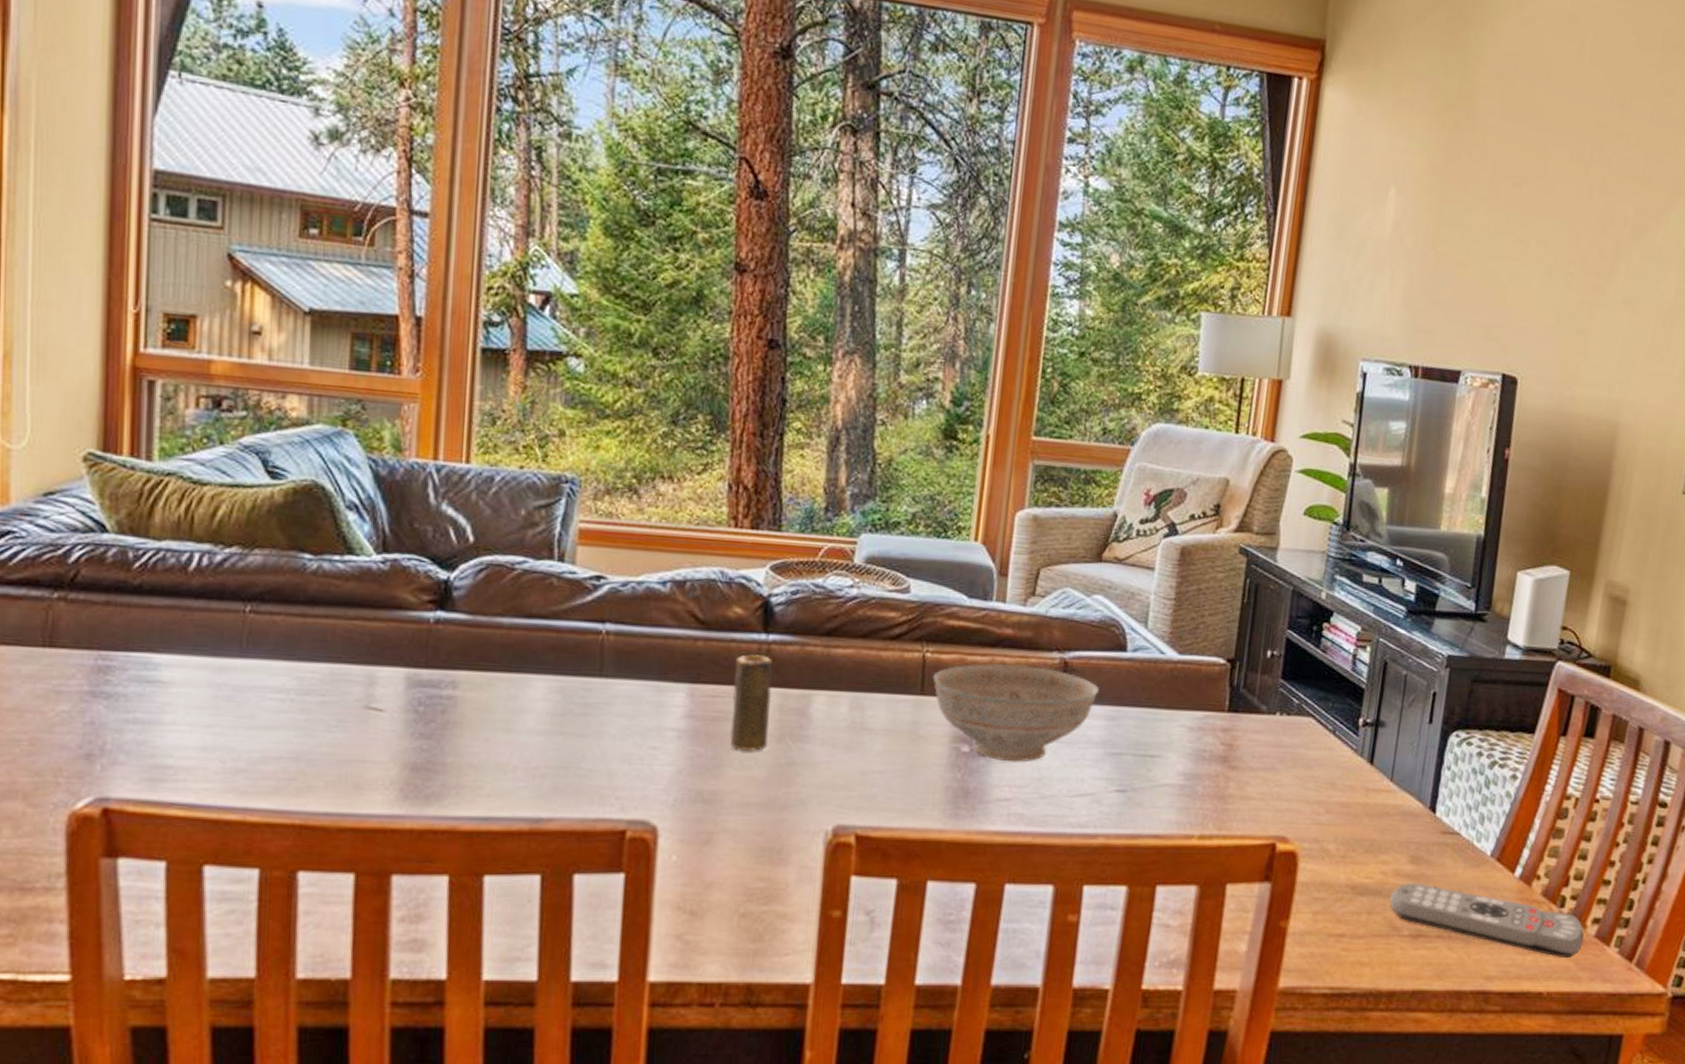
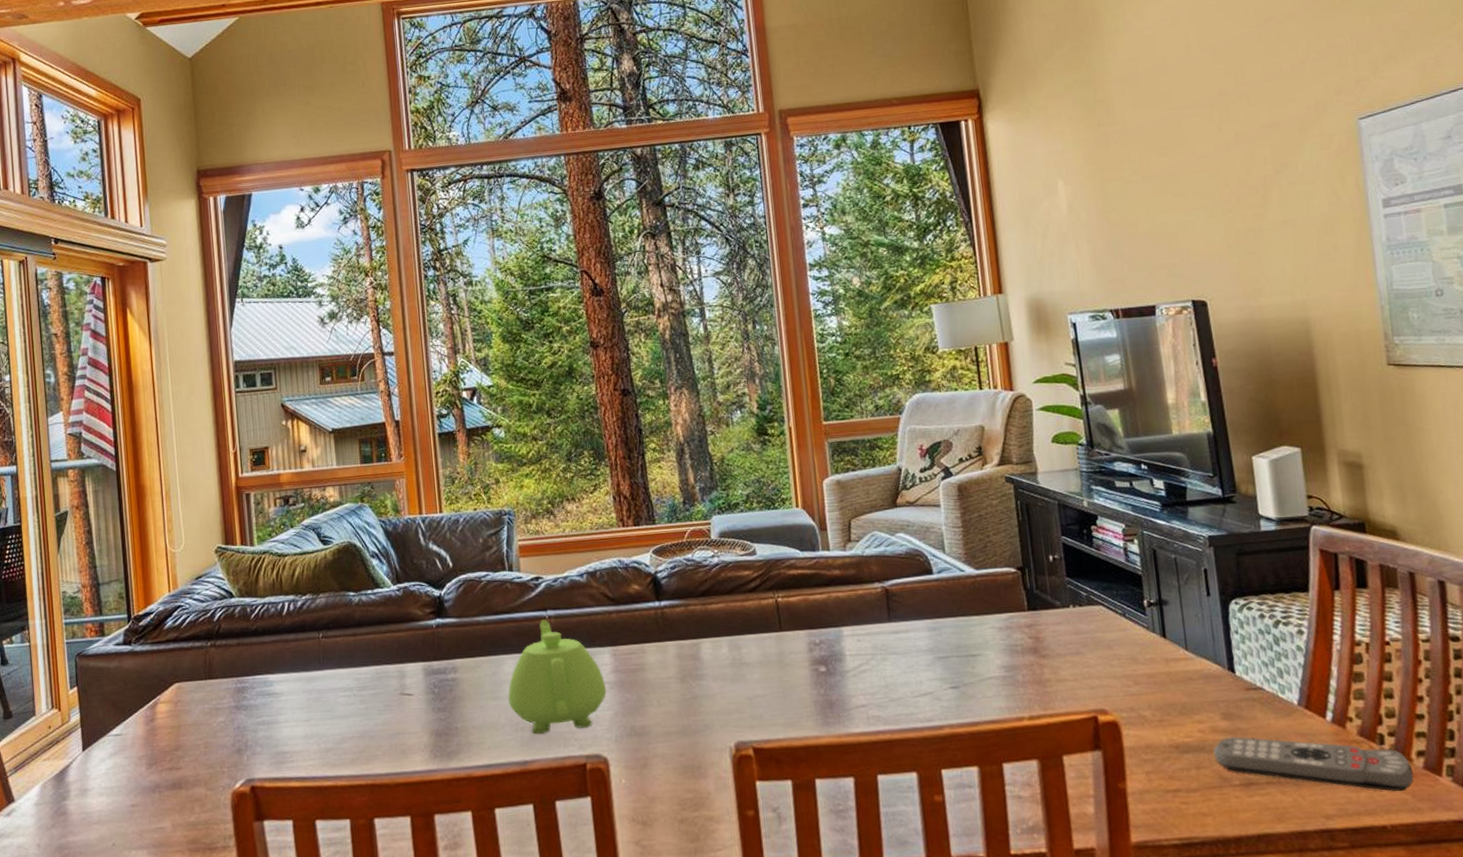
teapot: none [527,634,672,785] -> present [507,619,606,734]
candle: present [729,654,774,751] -> none [640,618,675,692]
decorative bowl: present [932,663,1099,762] -> none [786,596,918,675]

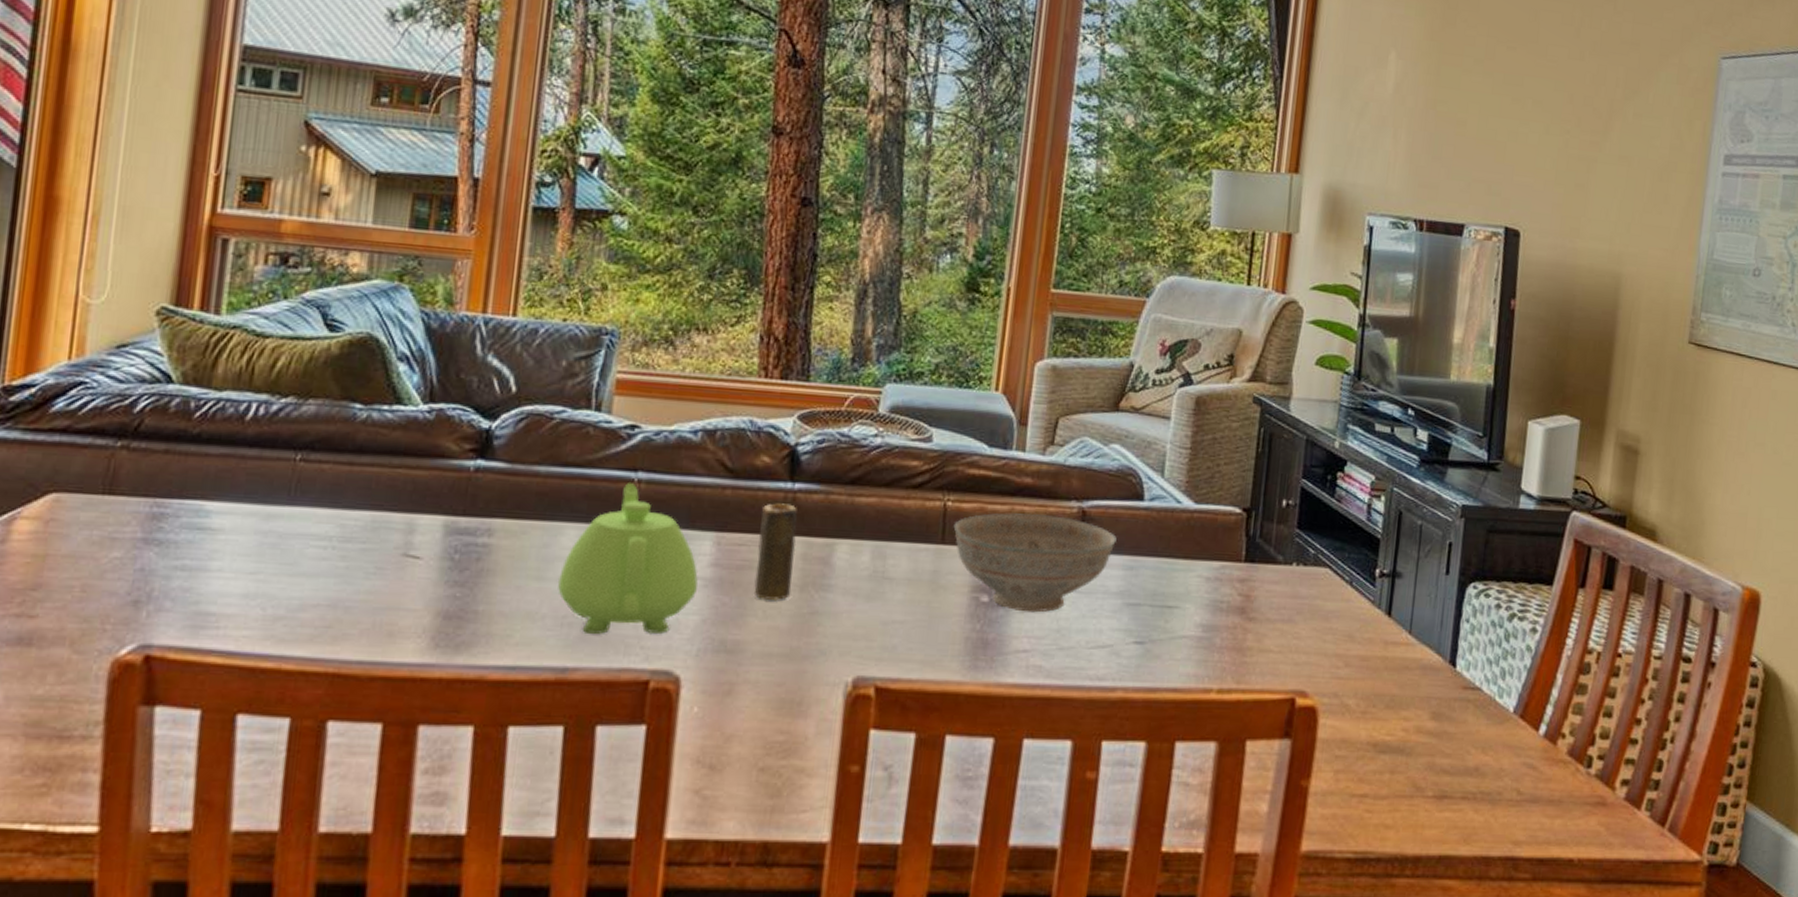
candle: none [640,618,675,692] -> present [753,503,799,600]
decorative bowl: none [786,596,918,675] -> present [953,512,1117,613]
remote control: present [1213,736,1414,792] -> none [1412,740,1614,823]

